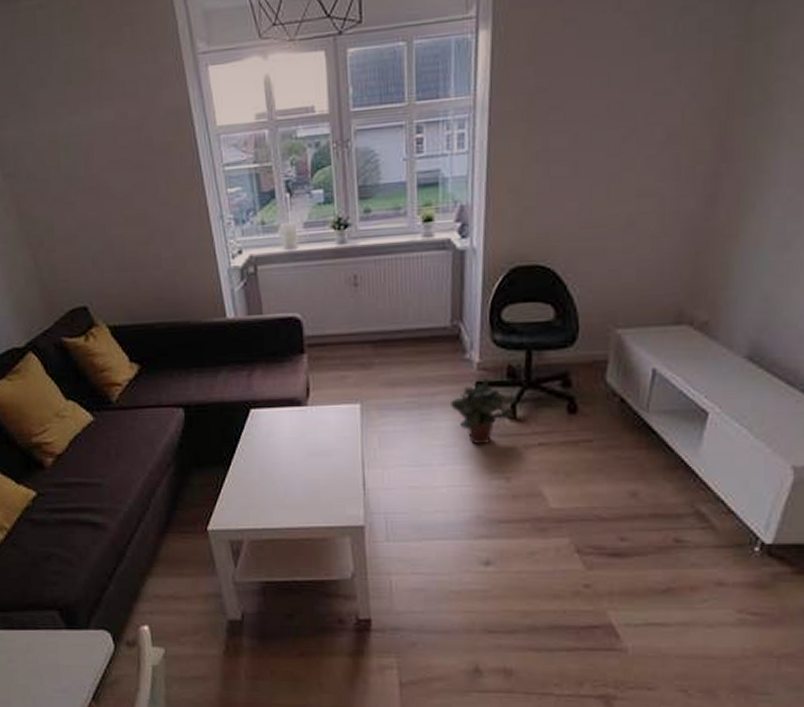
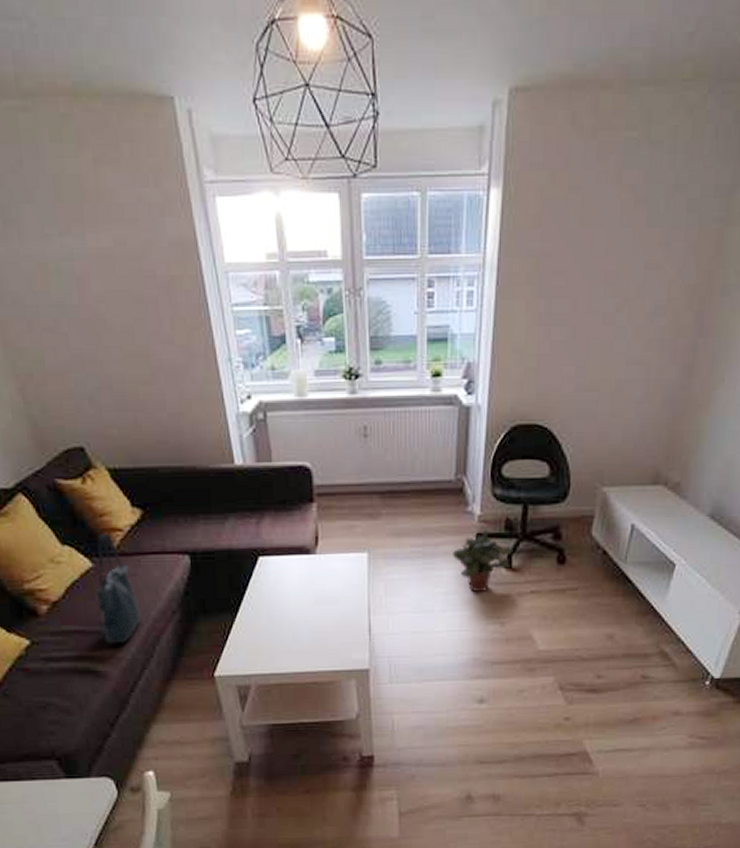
tote bag: none [95,389,138,497] -> present [94,534,142,645]

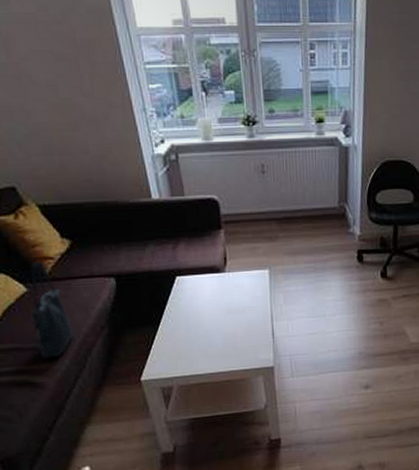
potted plant: present [453,528,513,593] -> none [339,246,388,299]

